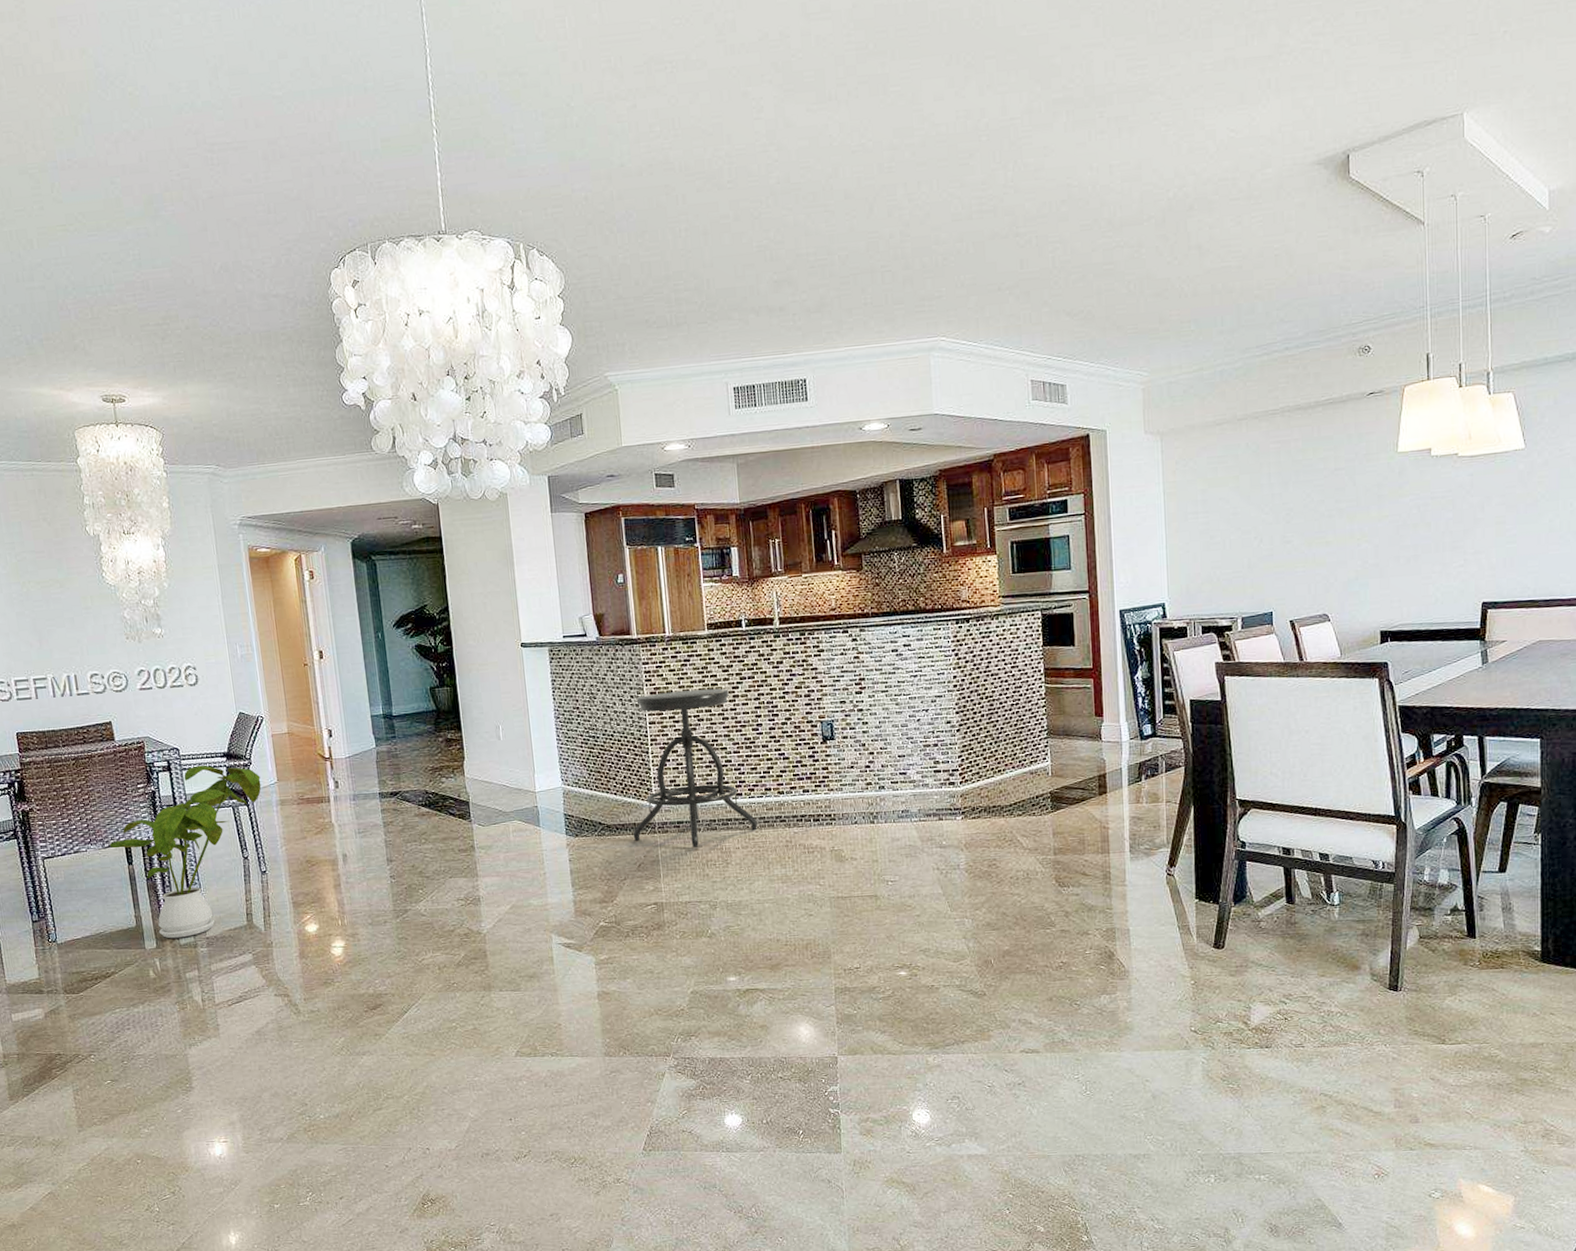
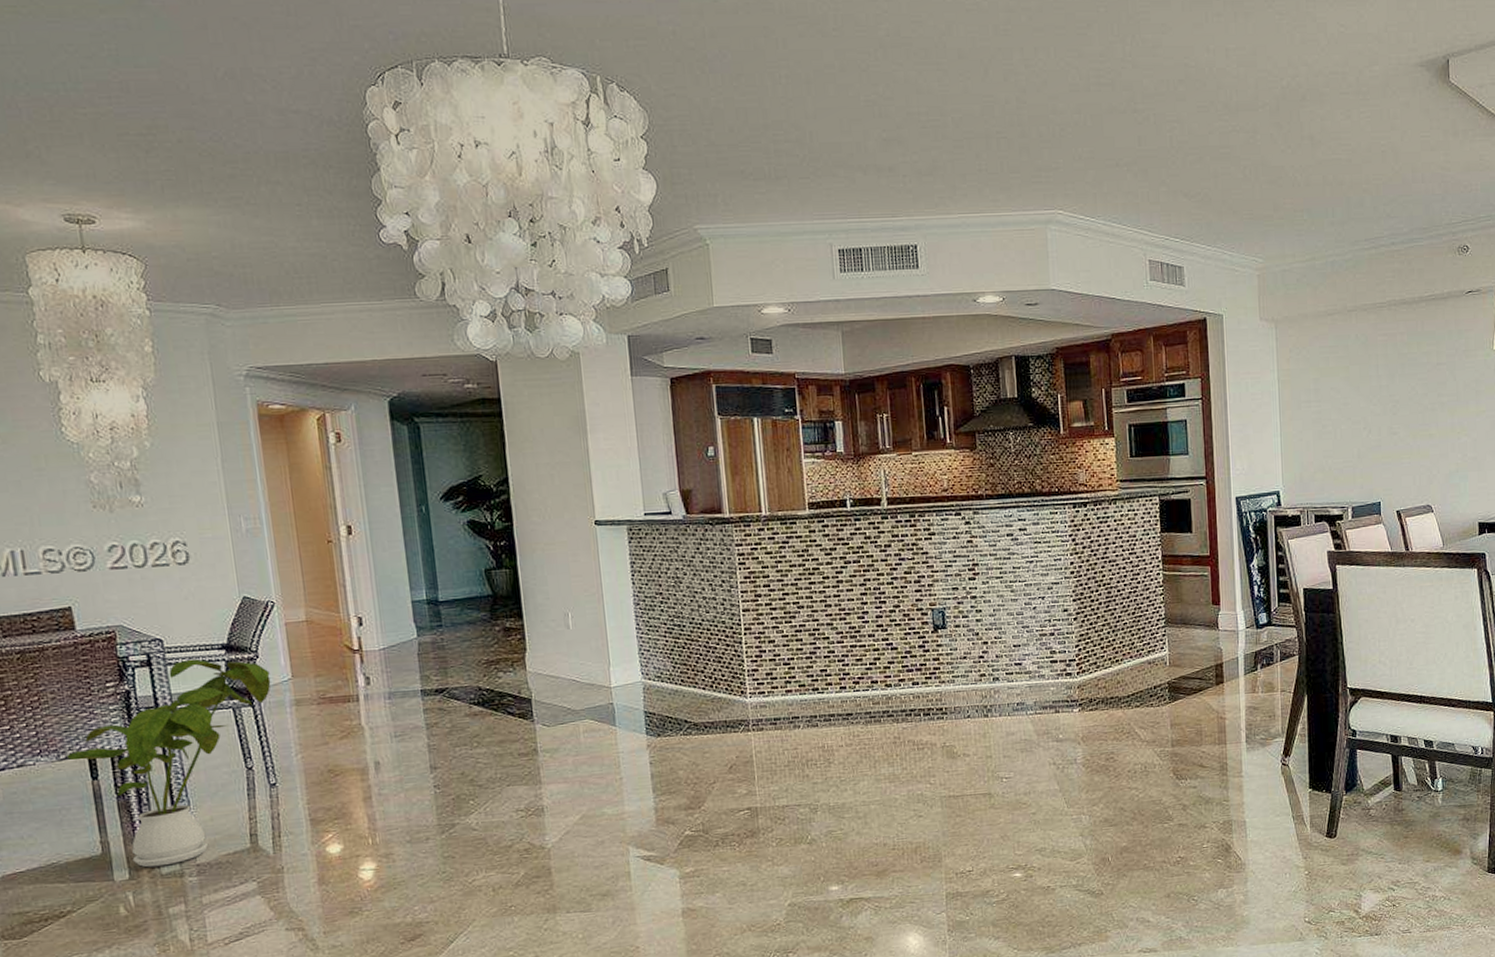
stool: present [633,688,757,847] -> none [723,573,863,746]

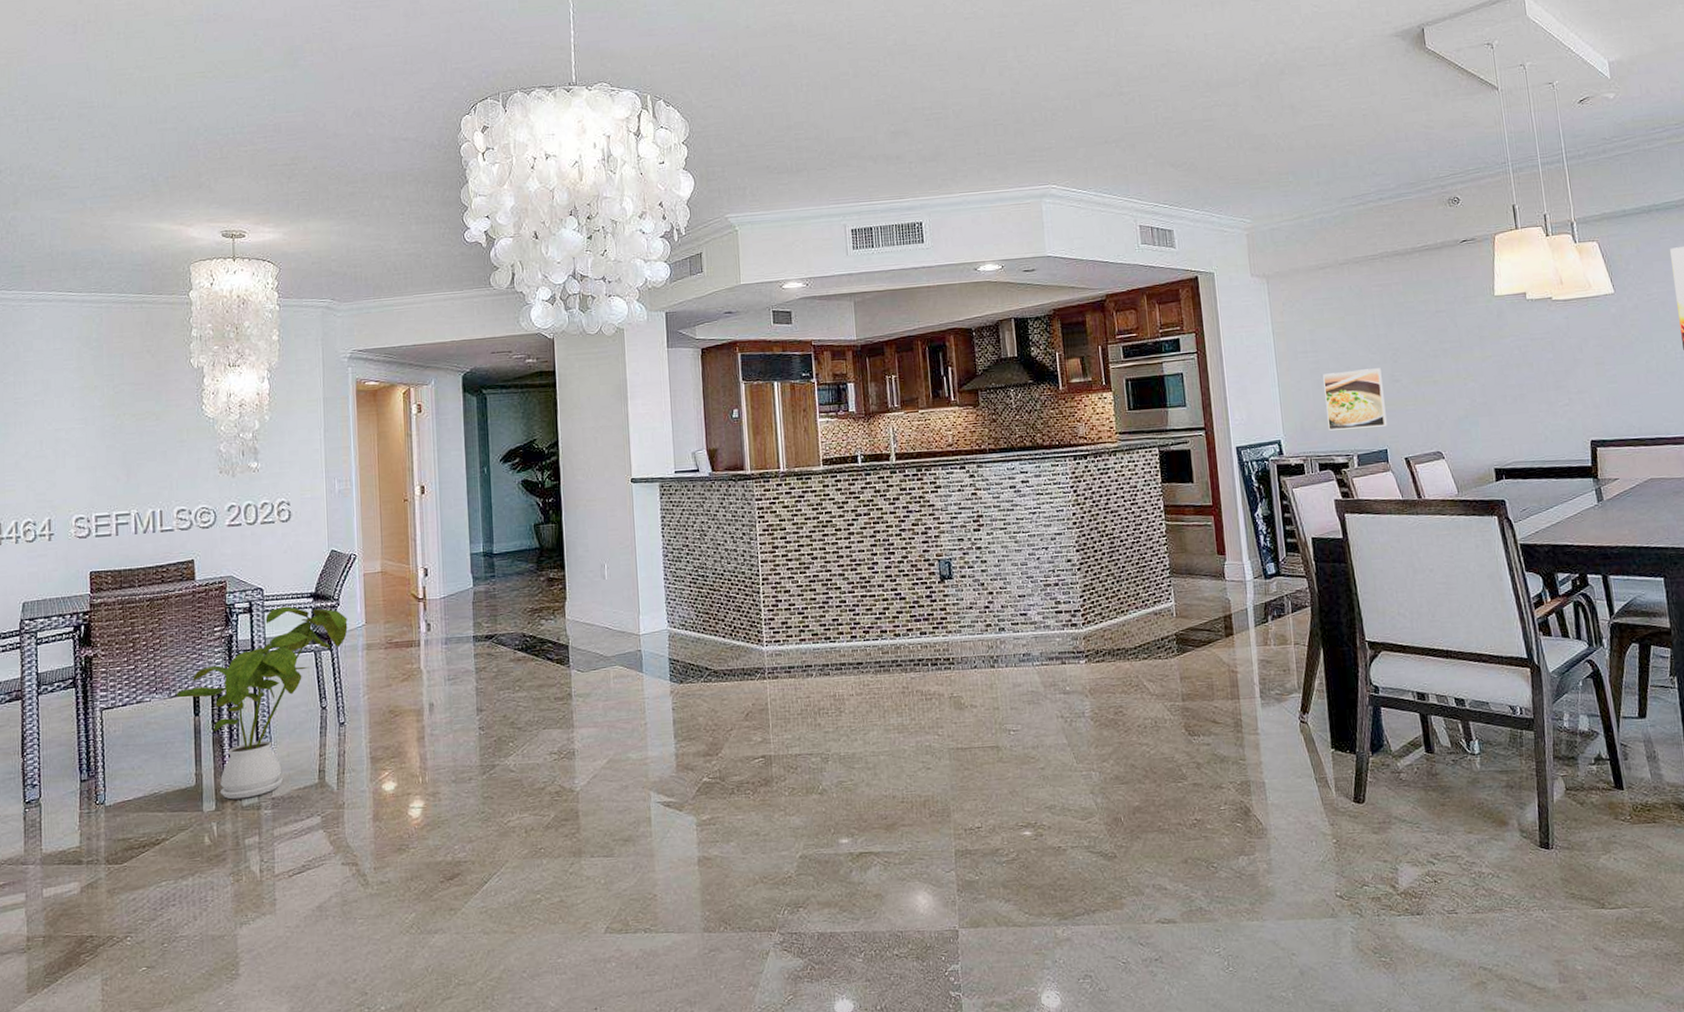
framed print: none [1324,420,1382,482] -> present [1323,368,1387,431]

